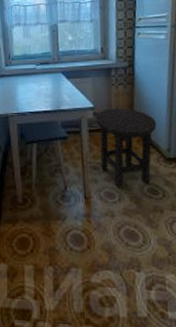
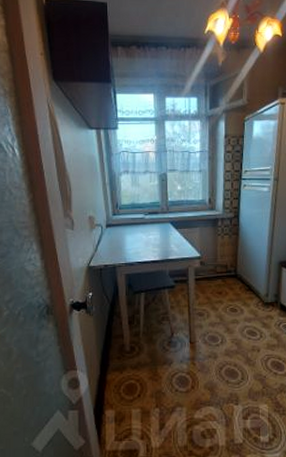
stool: present [96,108,157,188] -> none [203,257,258,332]

